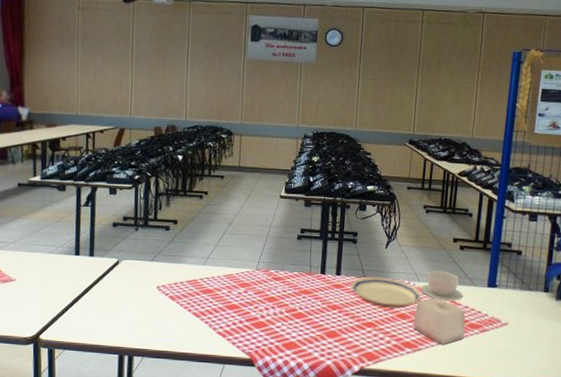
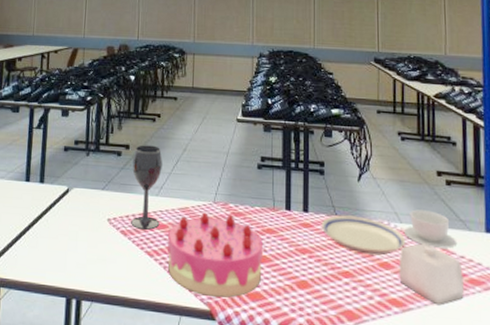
wine glass: none [179,220,209,295] -> present [131,145,163,230]
cake: none [212,278,300,349] -> present [167,212,264,298]

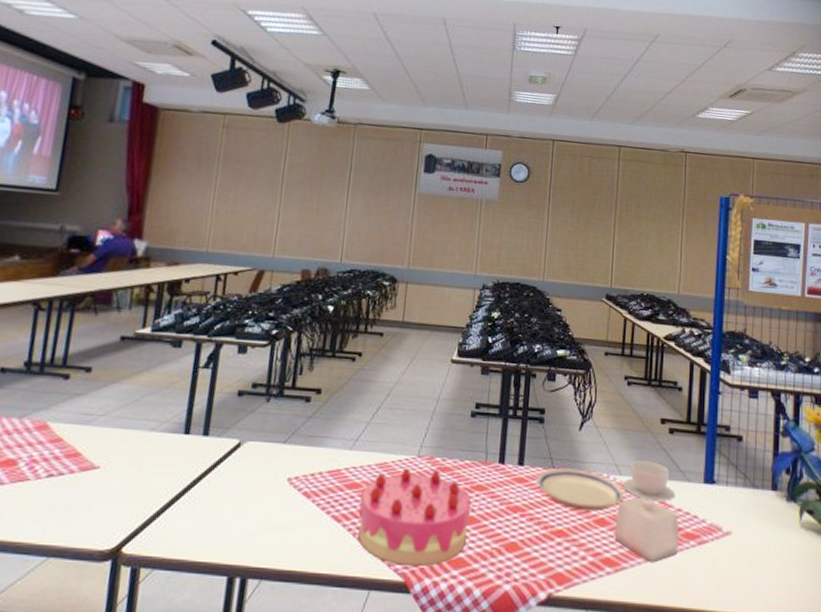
wine glass: present [131,145,163,230] -> none [316,389,361,490]

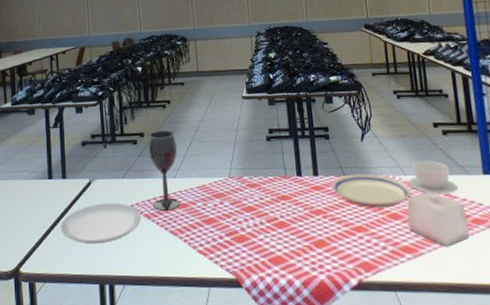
plate: none [189,472,300,523] -> present [61,203,142,243]
wine glass: none [316,389,361,490] -> present [148,130,180,211]
cake: present [358,468,472,567] -> none [188,187,281,267]

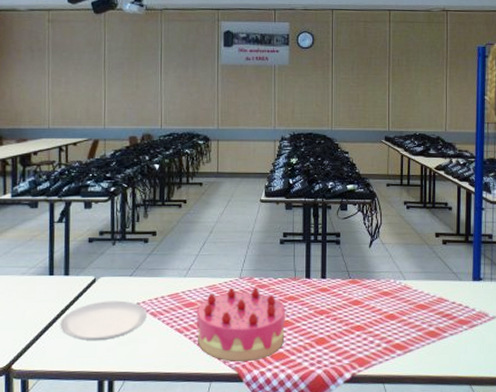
wine glass: present [148,130,180,211] -> none [160,230,190,309]
cake: none [188,187,281,267] -> present [196,287,286,362]
plate: present [331,173,412,208] -> none [337,277,409,310]
sugar bowl: present [407,192,470,247] -> none [402,295,454,345]
teacup: present [408,160,459,194] -> none [406,267,450,297]

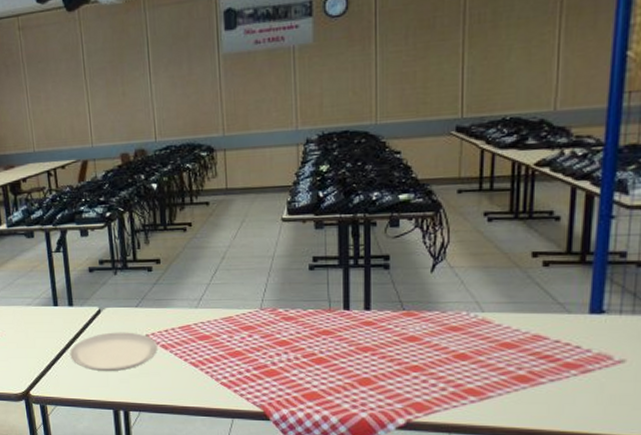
cake: present [196,287,286,362] -> none [211,320,320,400]

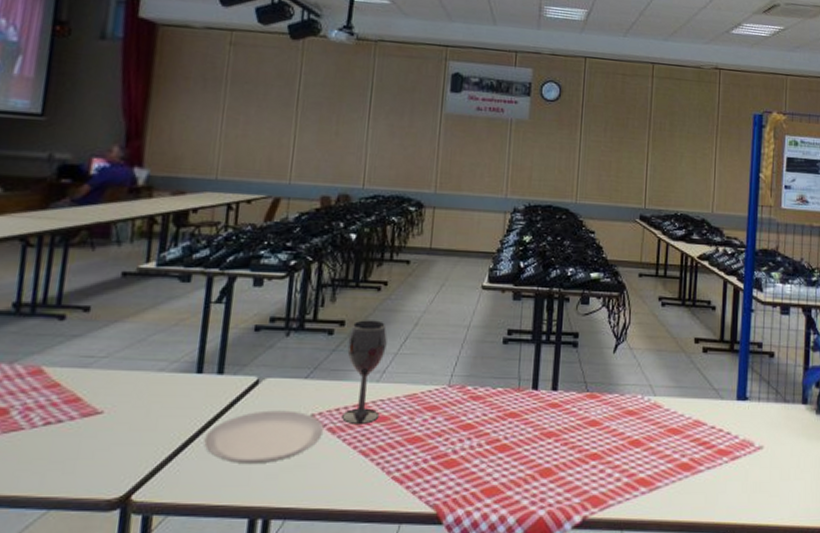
wine glass: none [165,257,201,342] -> present [342,320,387,424]

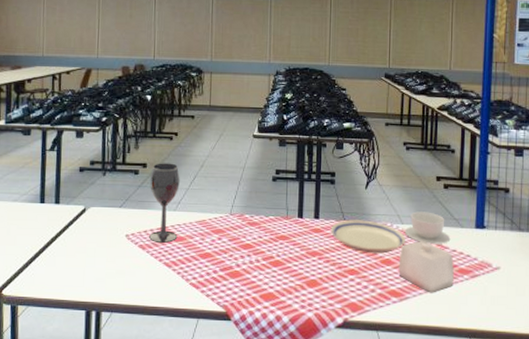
plate: present [204,410,324,463] -> none [50,231,136,270]
plate: none [570,391,659,433] -> present [330,220,406,254]
sugar bowl: none [649,416,712,480] -> present [398,241,454,293]
teacup: none [656,380,709,420] -> present [404,211,451,244]

